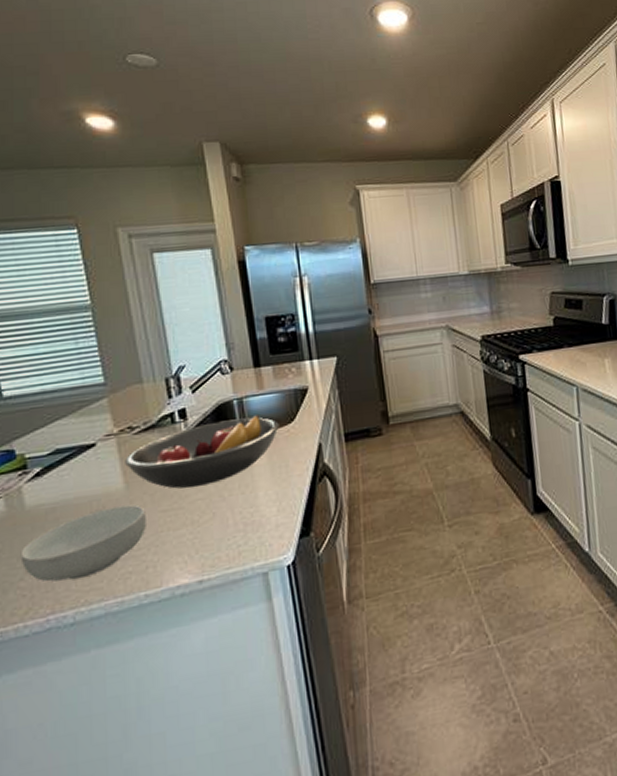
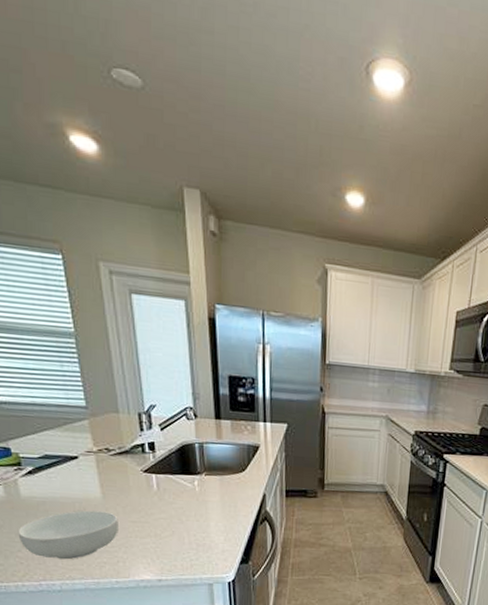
fruit bowl: present [125,415,279,489] -> none [102,459,232,508]

